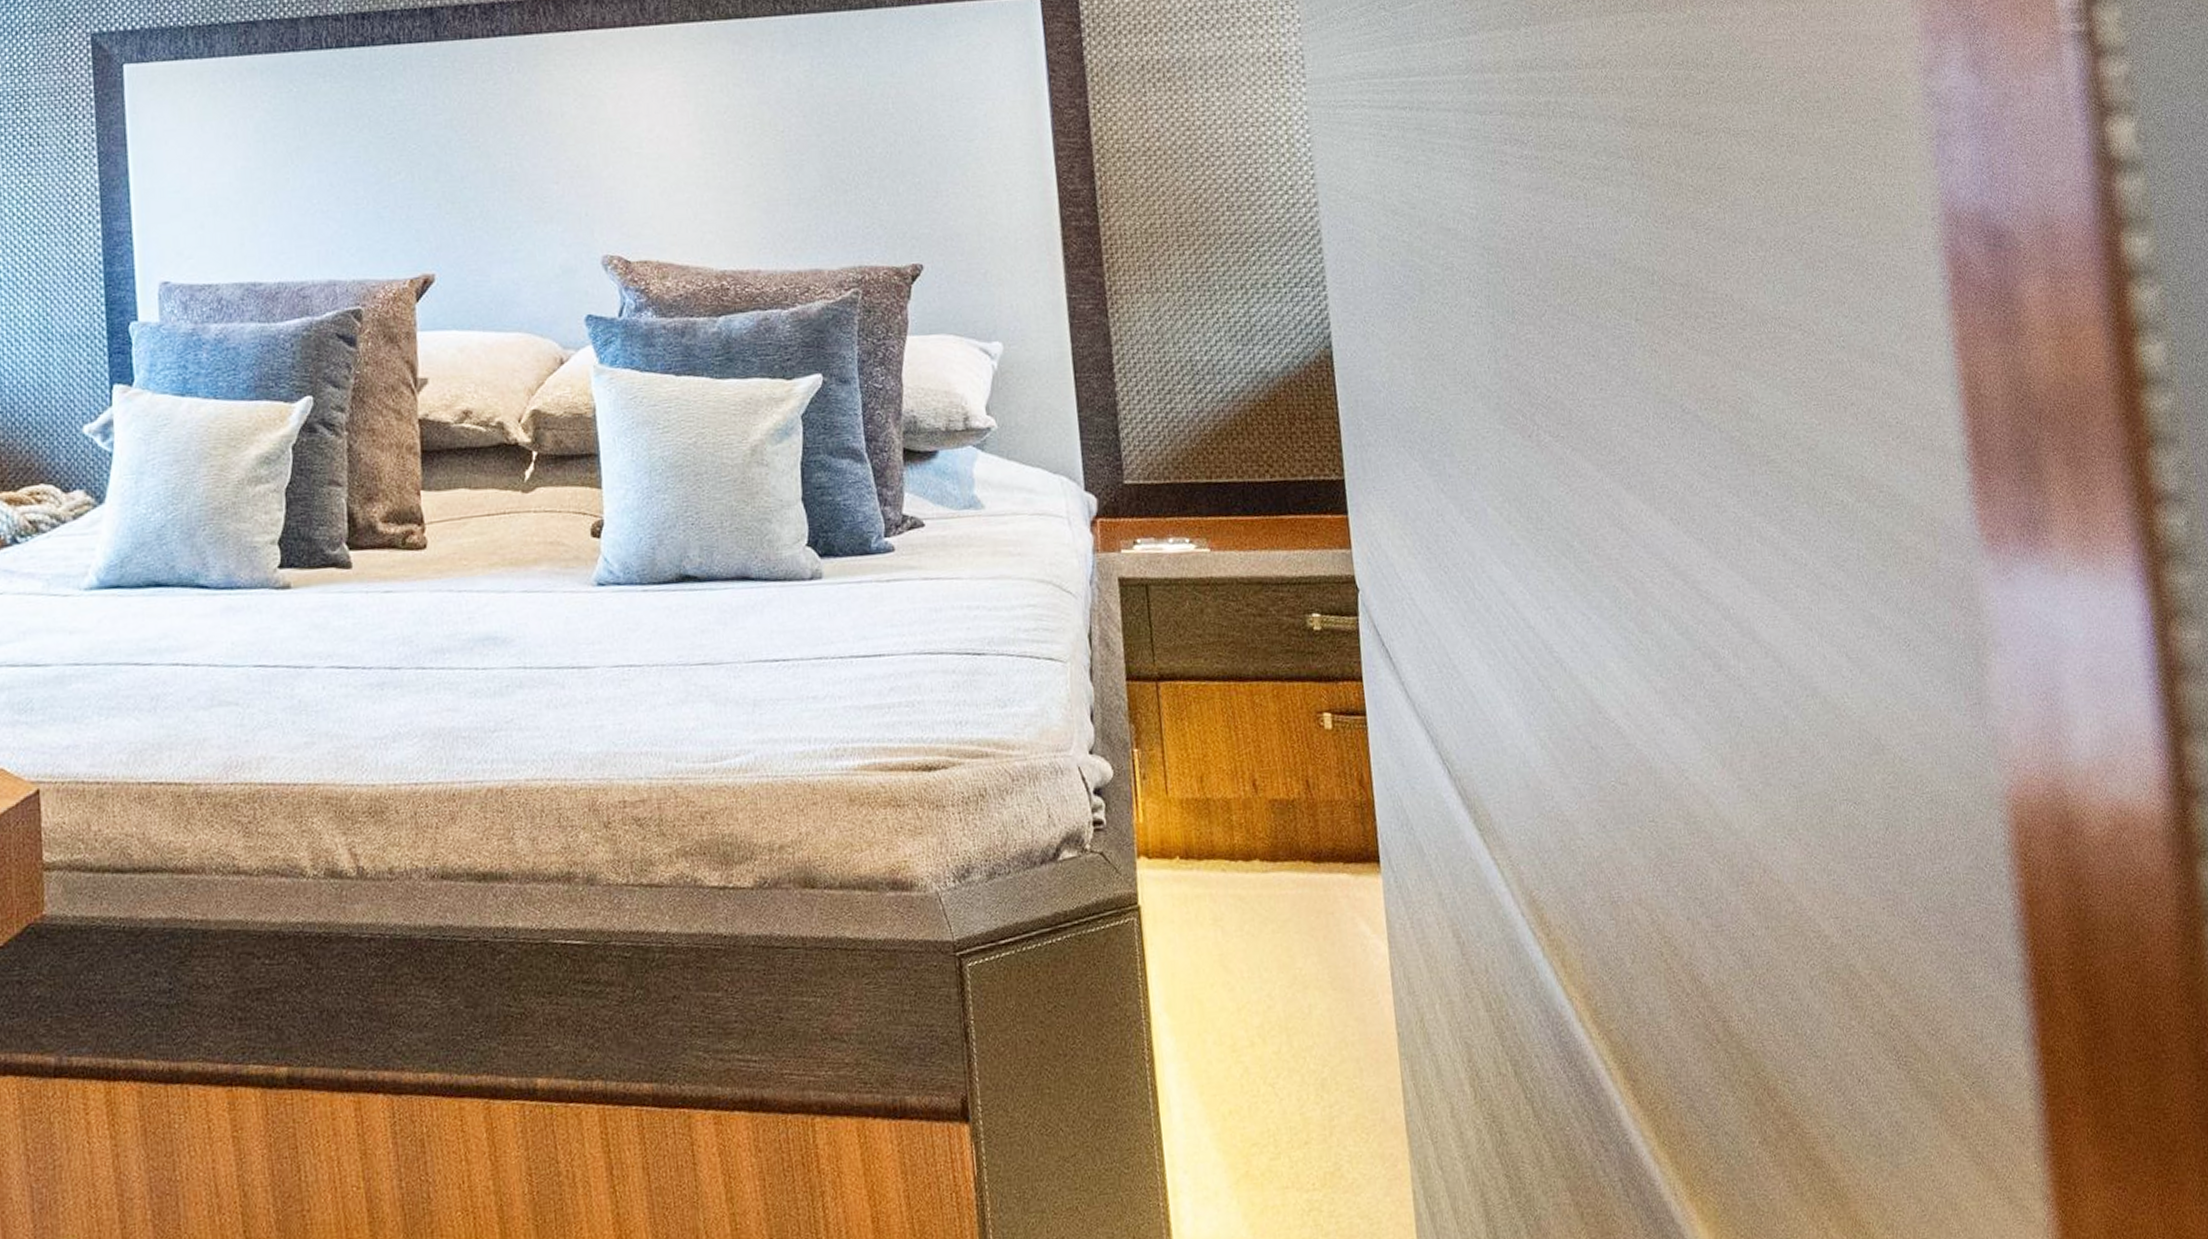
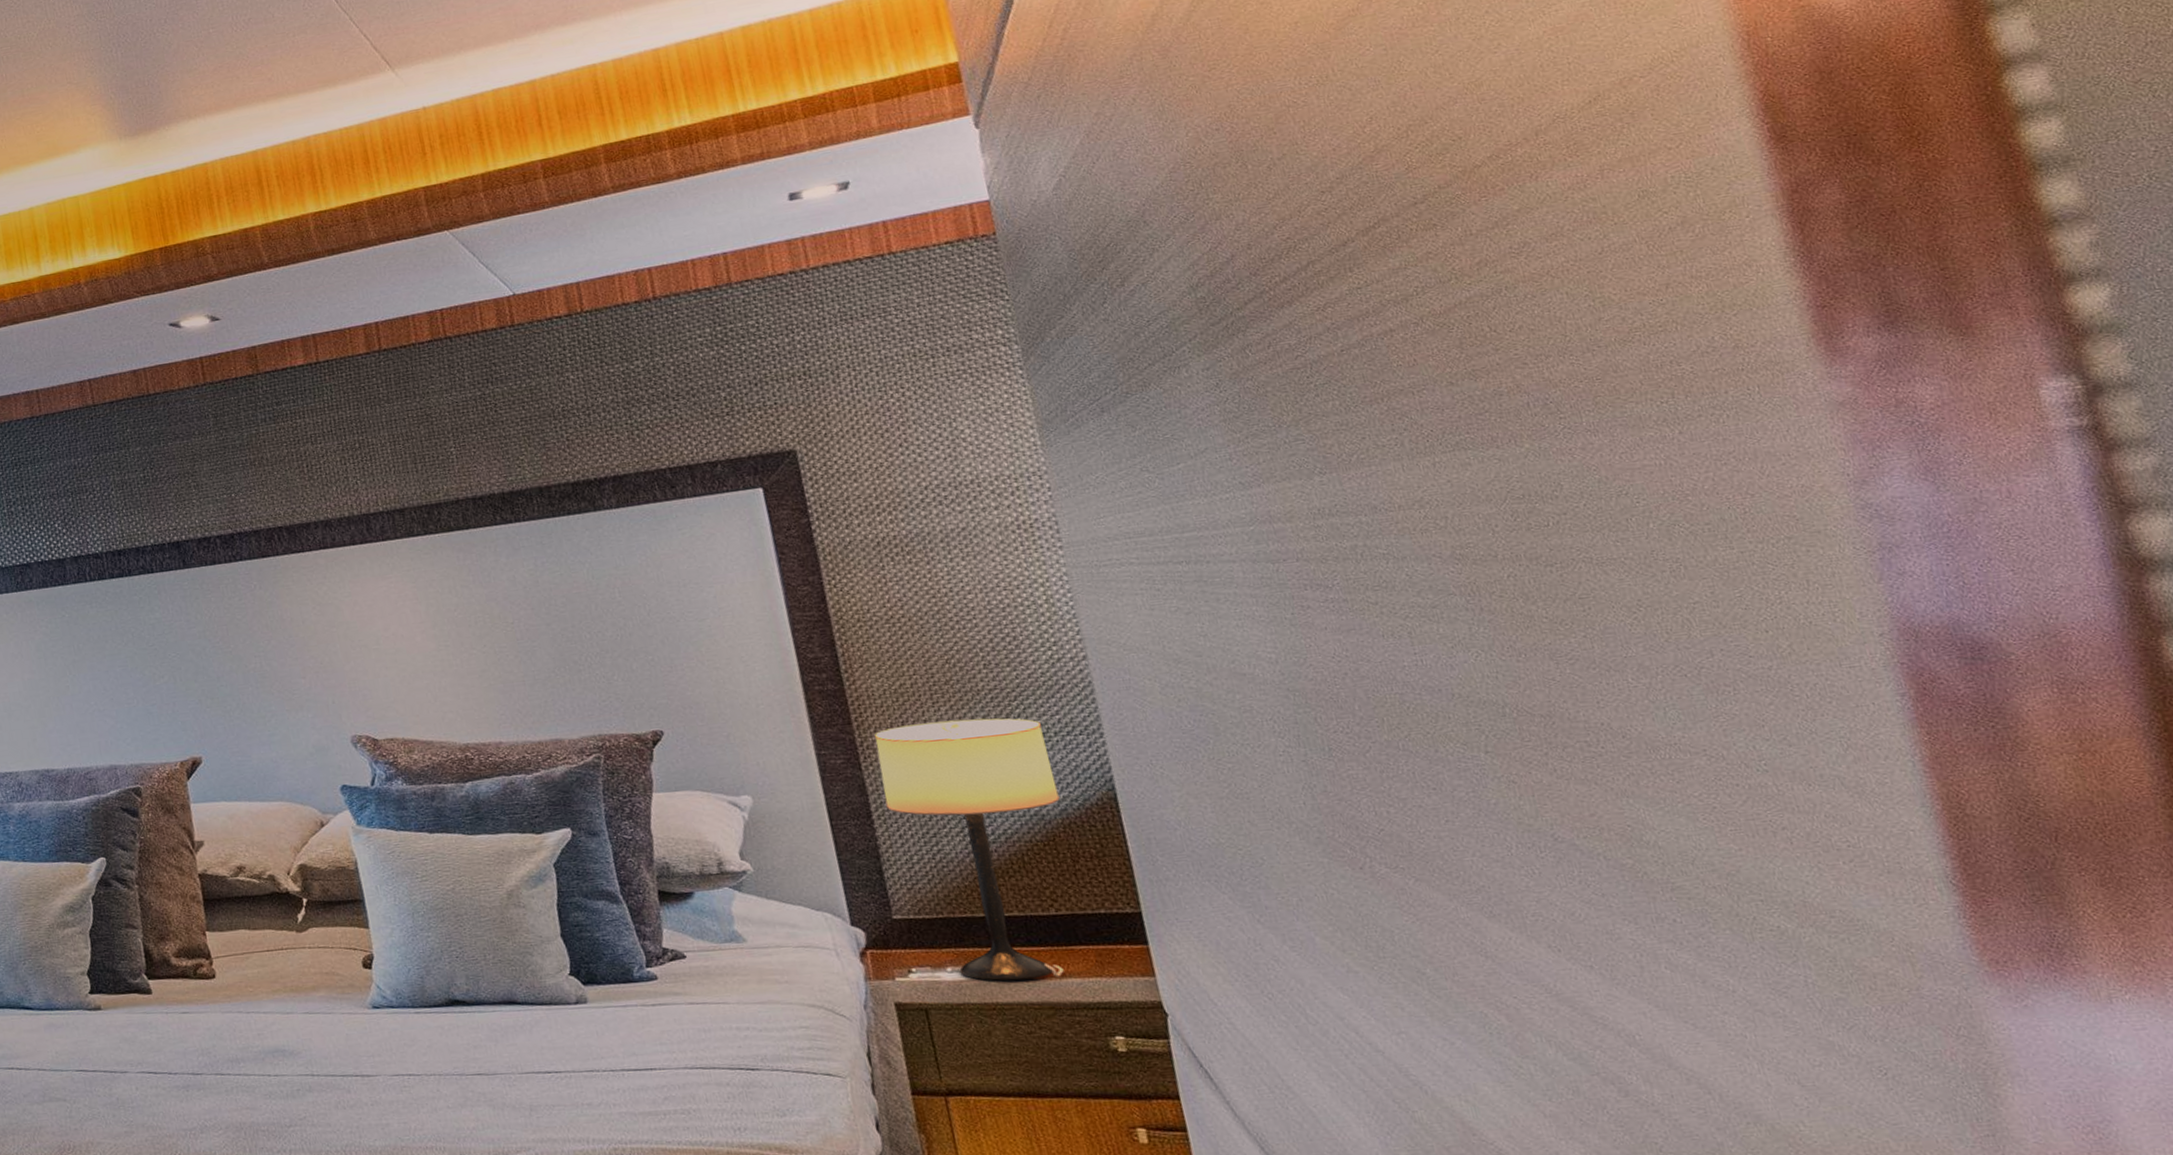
table lamp: none [1122,265,1283,554] -> present [874,718,1064,981]

